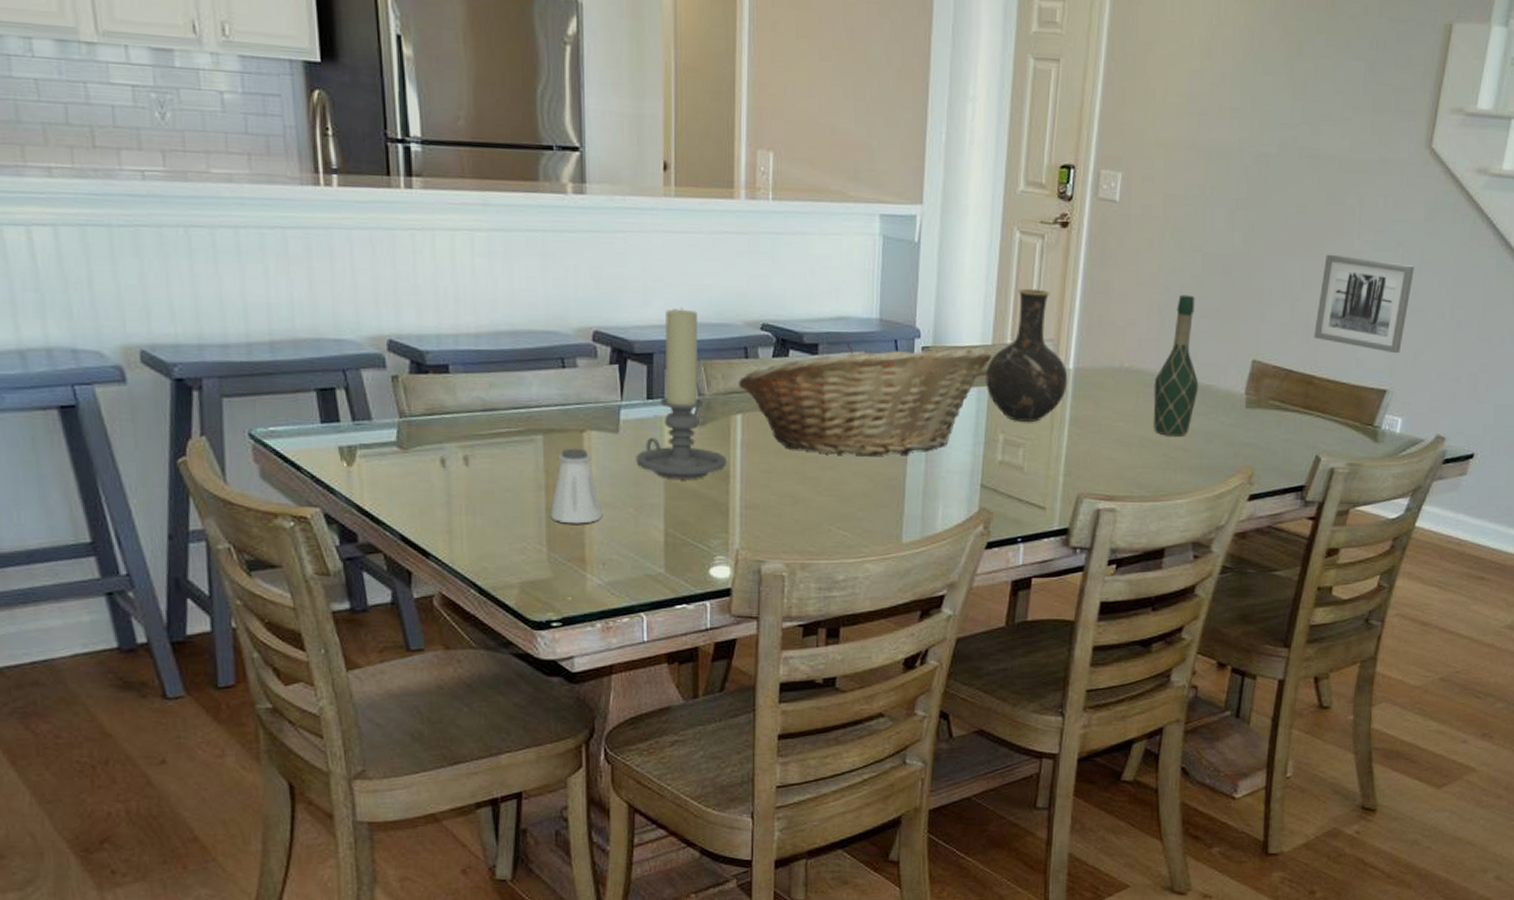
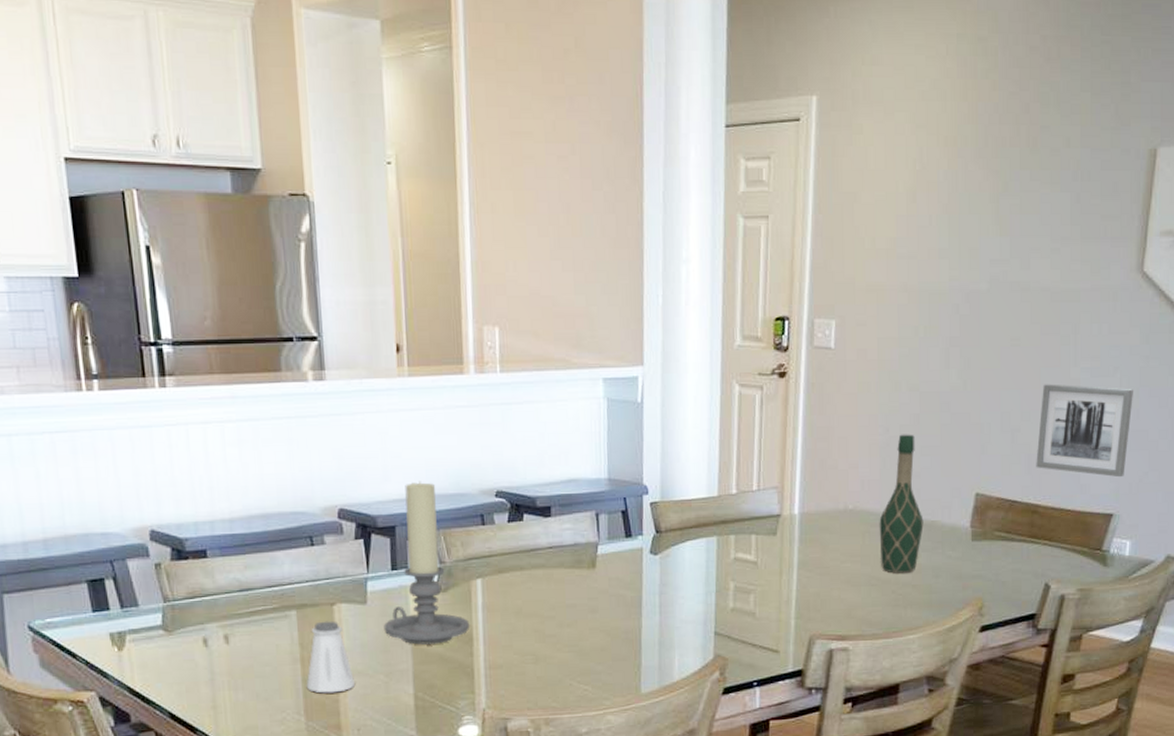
fruit basket: present [738,343,992,456] -> none [476,499,718,612]
vase: present [986,288,1068,422] -> none [713,439,794,569]

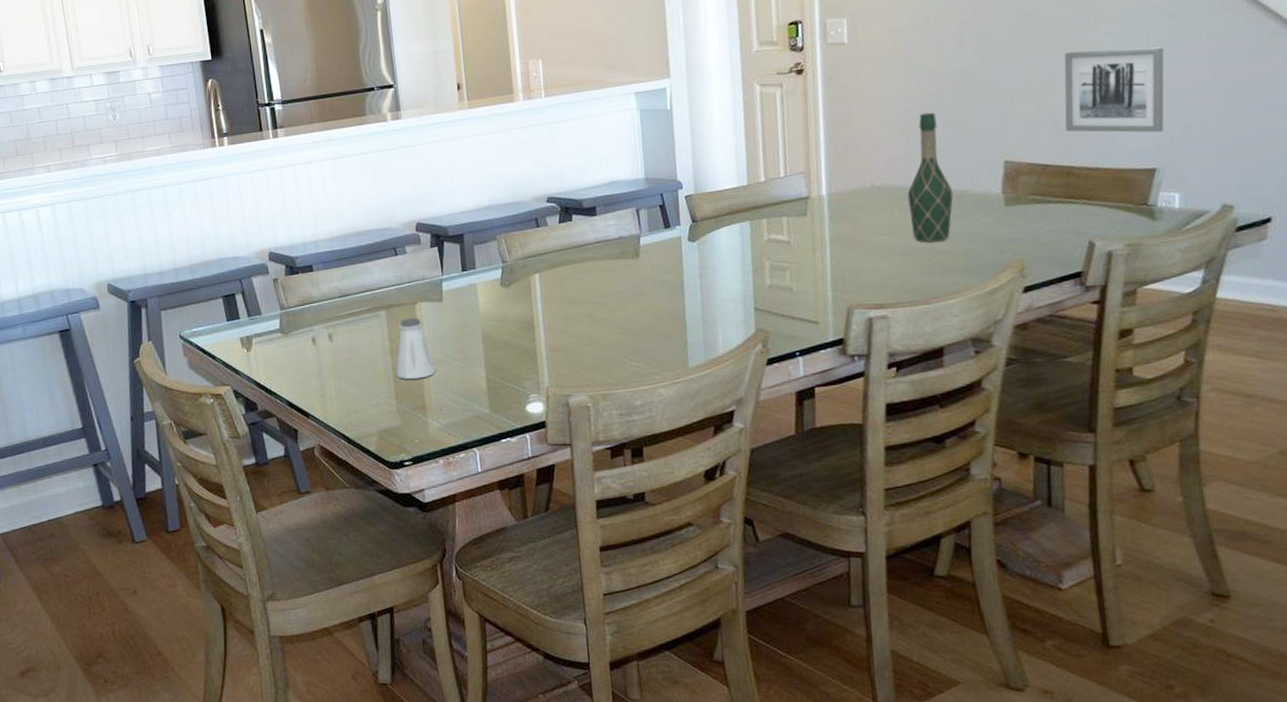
candle holder: present [383,481,470,645] -> none [457,194,532,334]

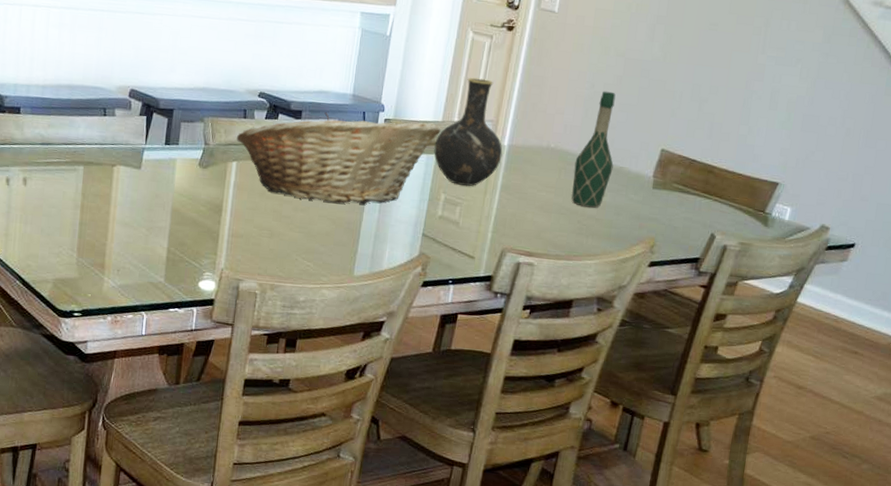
saltshaker: present [395,317,437,380] -> none [82,178,122,238]
fruit basket: none [533,188,749,298] -> present [236,112,441,204]
vase: none [745,130,823,248] -> present [434,77,503,186]
wall art: present [1064,47,1165,133] -> none [717,65,811,153]

